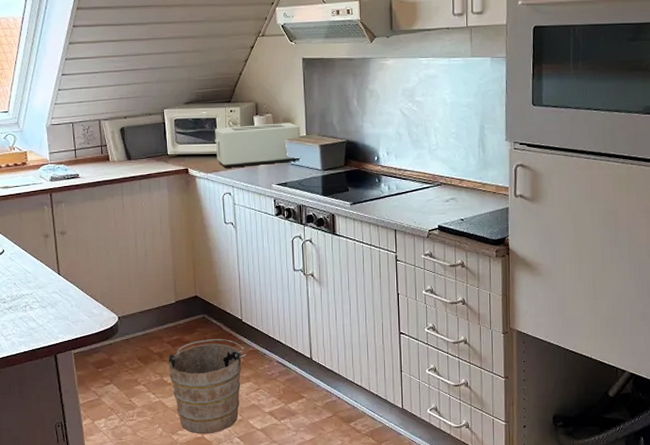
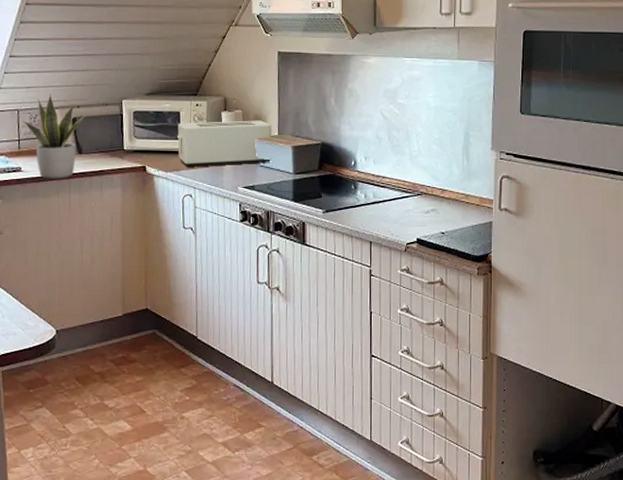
potted plant: none [77,106,134,184] -> present [23,93,88,180]
bucket: present [167,339,247,434] -> none [110,358,201,467]

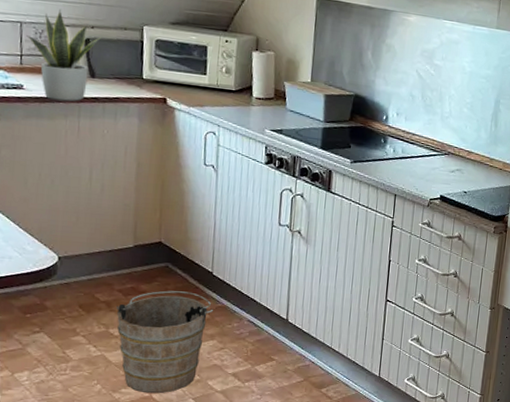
bucket: none [110,358,201,467] -> present [116,290,214,394]
toaster: present [176,120,273,167] -> none [202,57,305,109]

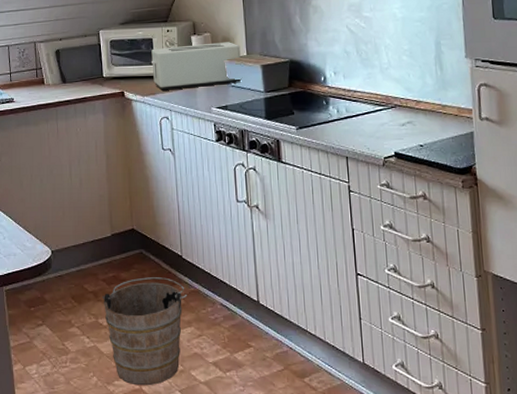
potted plant: present [26,9,104,103] -> none [13,29,70,108]
toaster: none [202,57,305,109] -> present [150,42,243,90]

